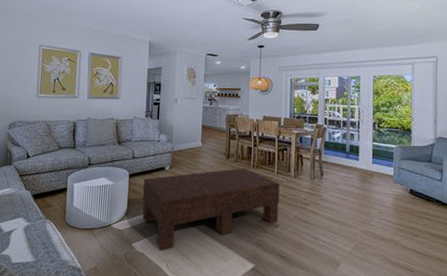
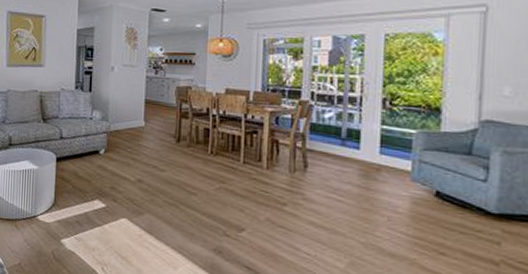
coffee table: present [142,167,280,250] -> none [72,154,247,250]

